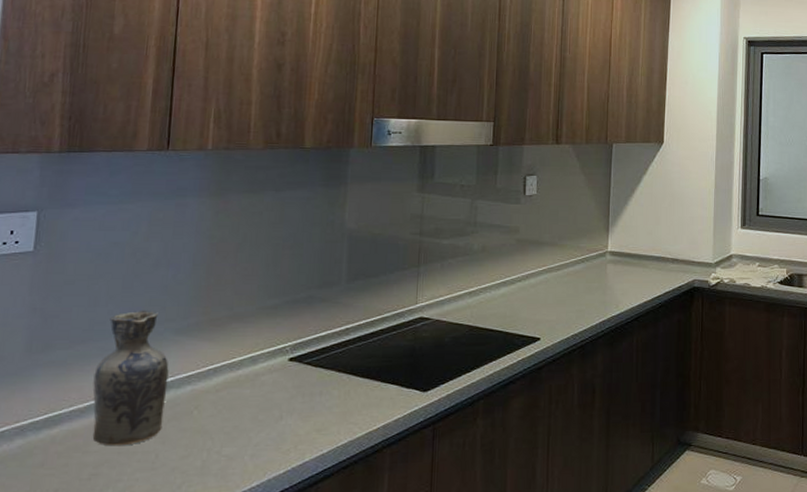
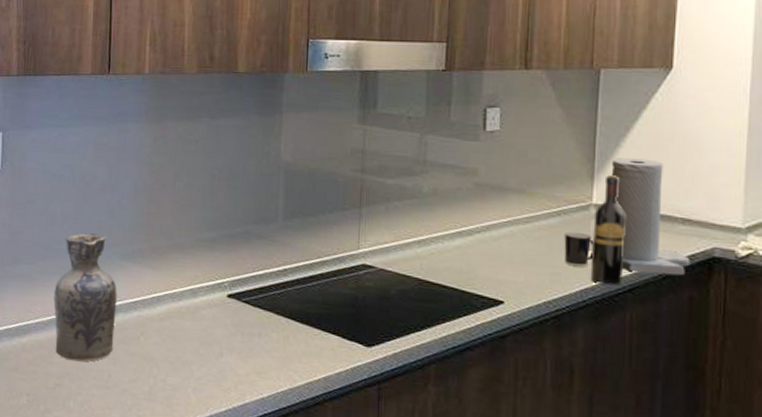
mug: none [587,275,610,303] -> present [564,231,594,267]
wine bottle: none [607,228,632,317] -> present [590,175,626,286]
paper towel: none [621,213,678,304] -> present [611,158,691,276]

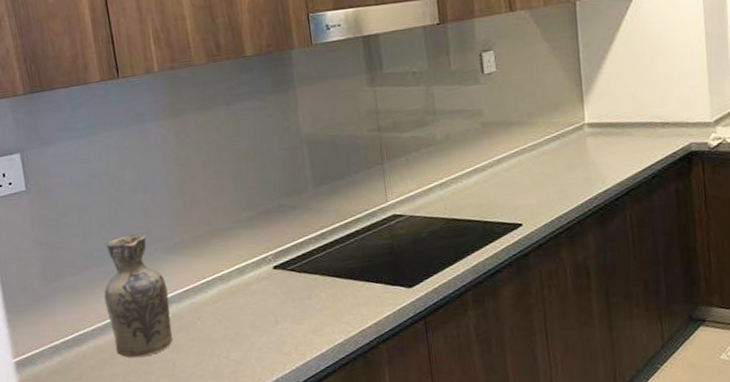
mug: present [564,231,594,267] -> none [565,150,593,182]
wine bottle: present [590,175,626,286] -> none [587,95,619,193]
paper towel: present [611,158,691,276] -> none [596,75,673,177]

